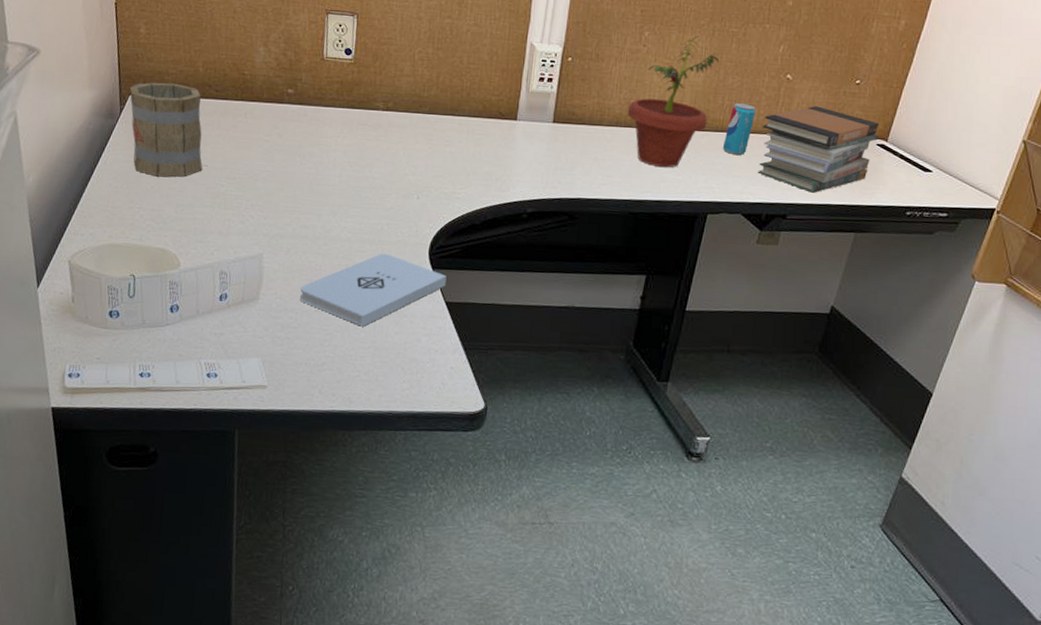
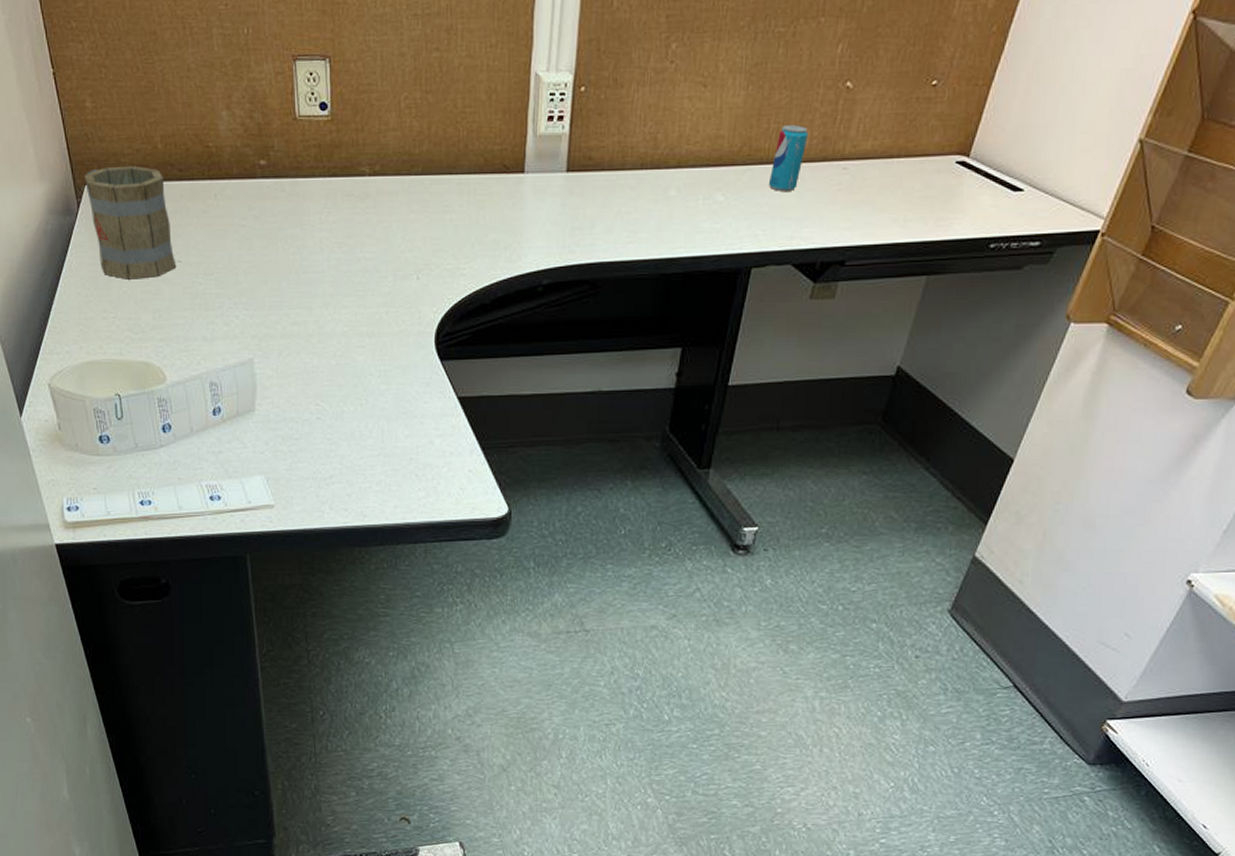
notepad: present [299,254,447,327] -> none [298,347,457,432]
potted plant: present [627,36,719,168] -> none [653,42,763,216]
book stack: present [757,106,880,193] -> none [810,119,960,231]

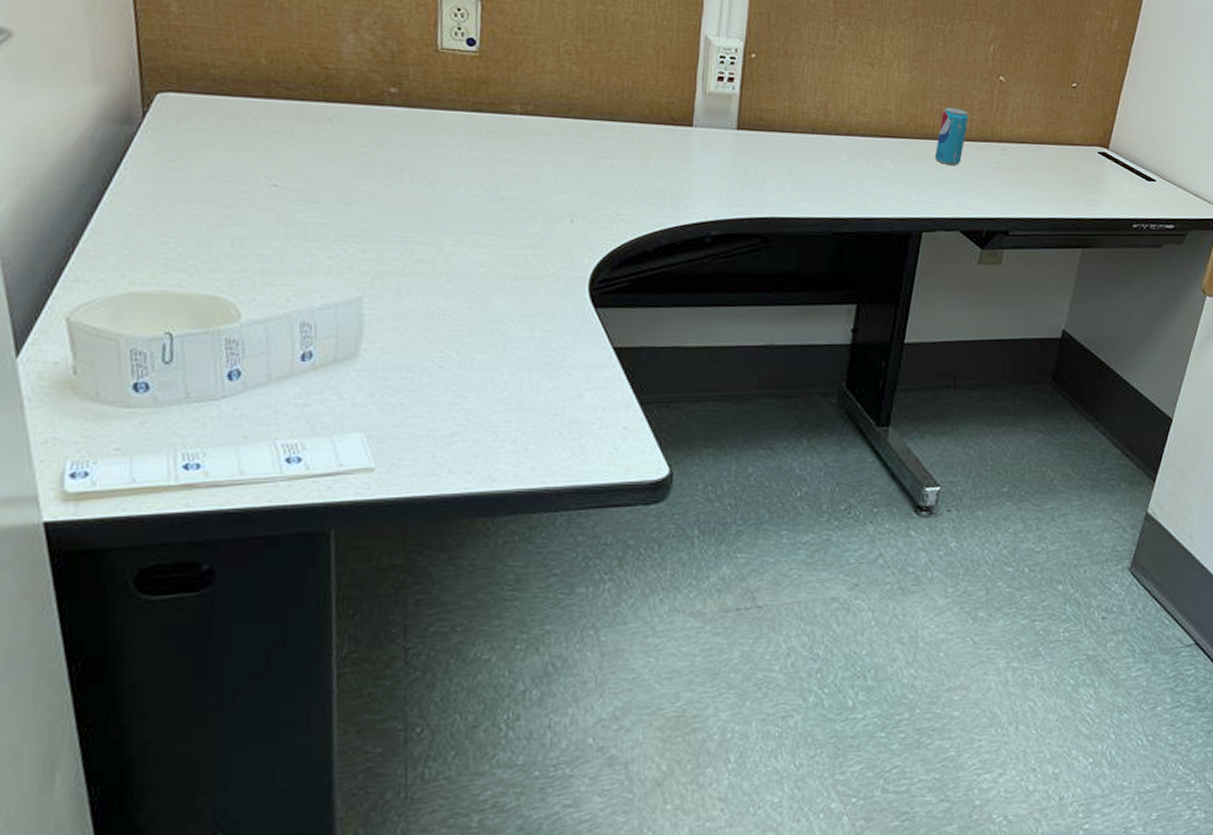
mug: present [84,165,177,279] -> none [156,77,271,202]

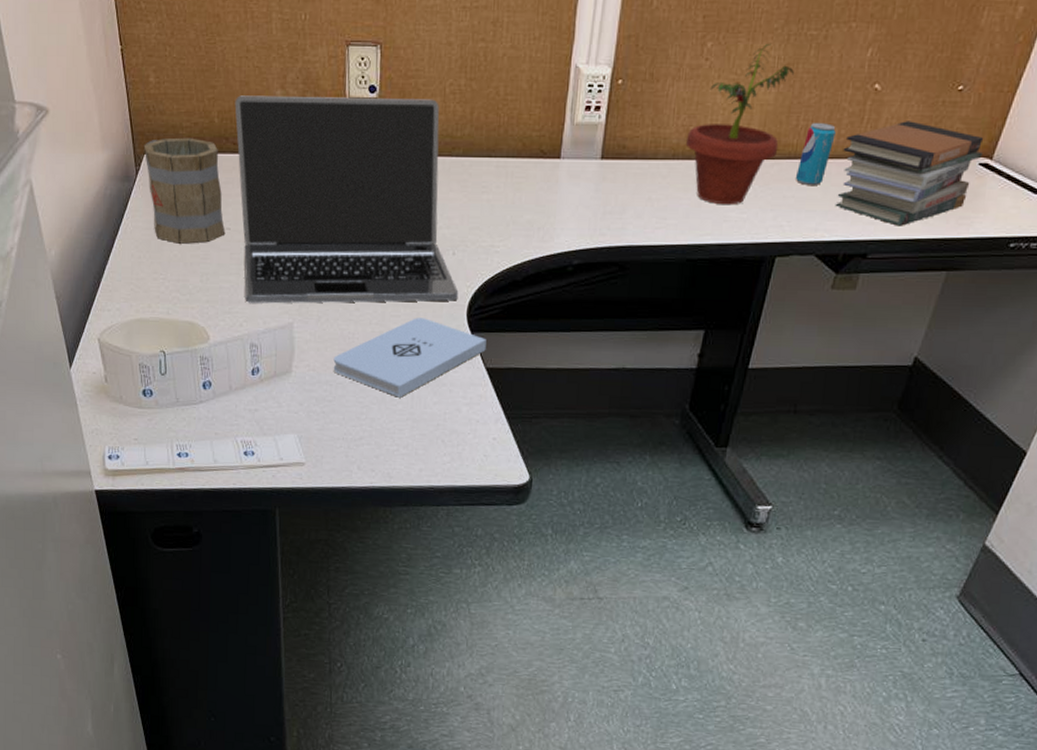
mug: none [156,77,271,202] -> present [143,137,226,244]
laptop: none [290,36,578,275] -> present [234,95,459,304]
notepad: none [416,291,613,384] -> present [333,318,486,398]
potted plant: none [824,32,925,181] -> present [685,43,794,205]
book stack: none [974,111,1100,206] -> present [835,121,984,226]

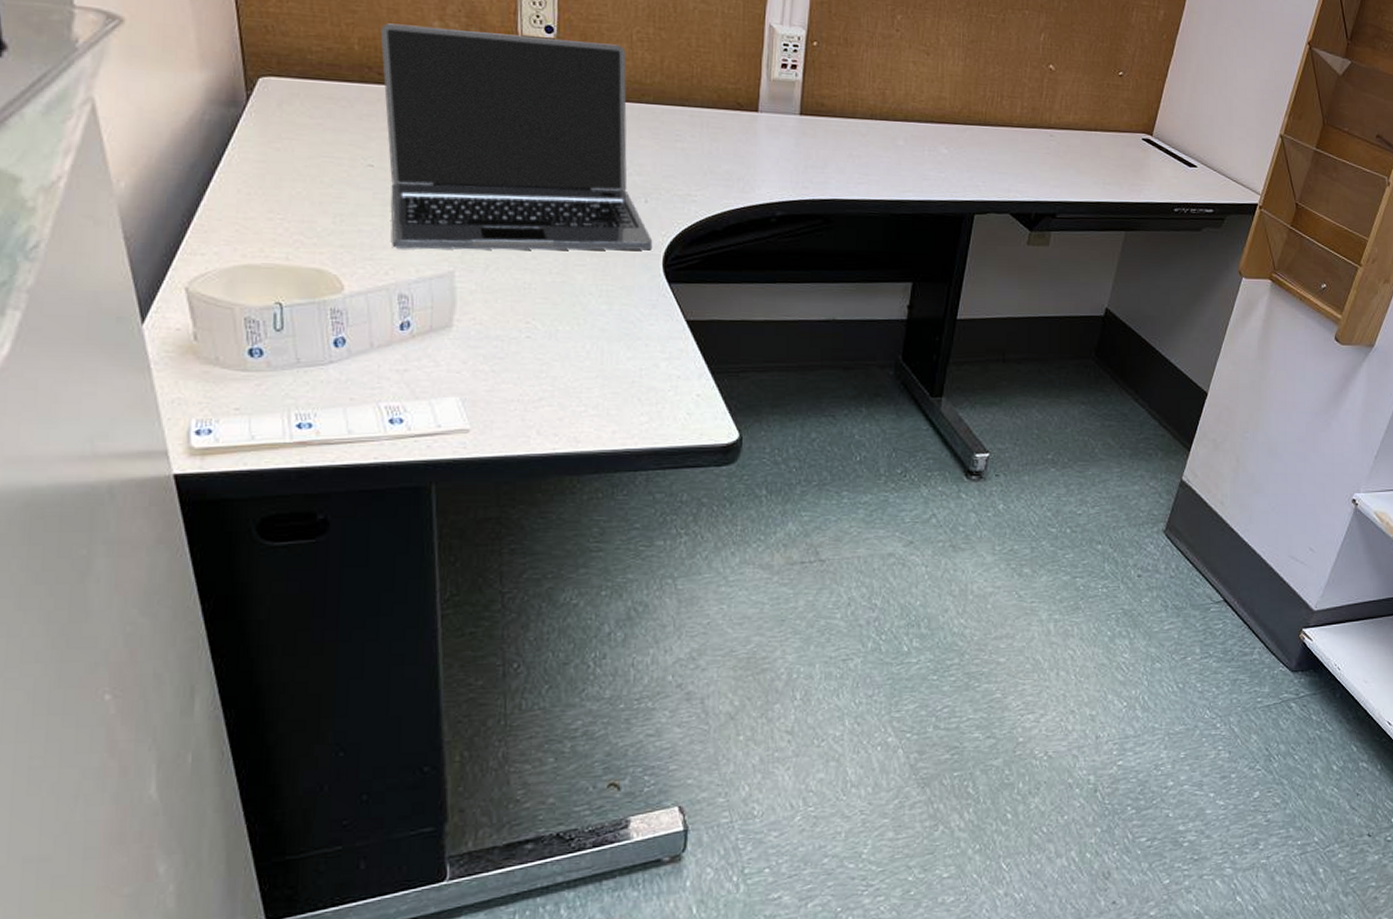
mug: present [143,137,226,244] -> none [258,62,367,181]
notepad: present [333,318,486,398] -> none [505,267,686,353]
potted plant: present [685,43,794,205] -> none [882,21,978,165]
beverage can: present [796,123,836,185] -> none [987,95,1019,150]
book stack: present [835,121,984,226] -> none [1024,98,1144,190]

